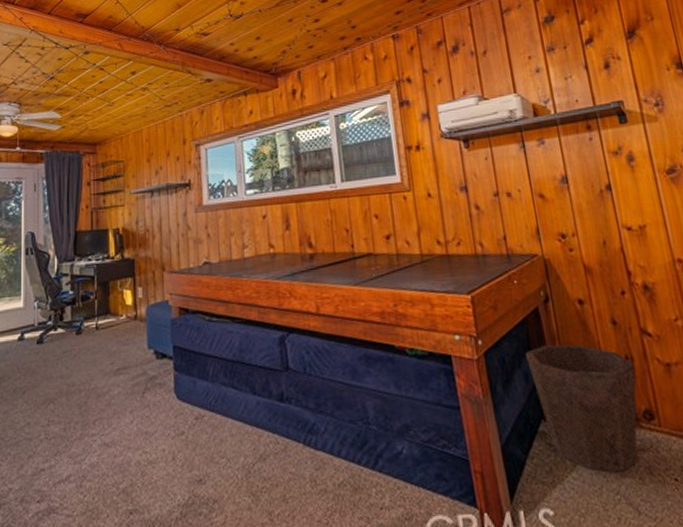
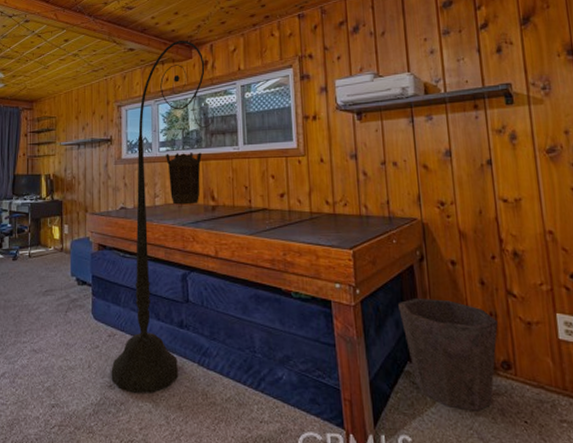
floor lamp: none [200,67,307,488] -> present [111,40,214,394]

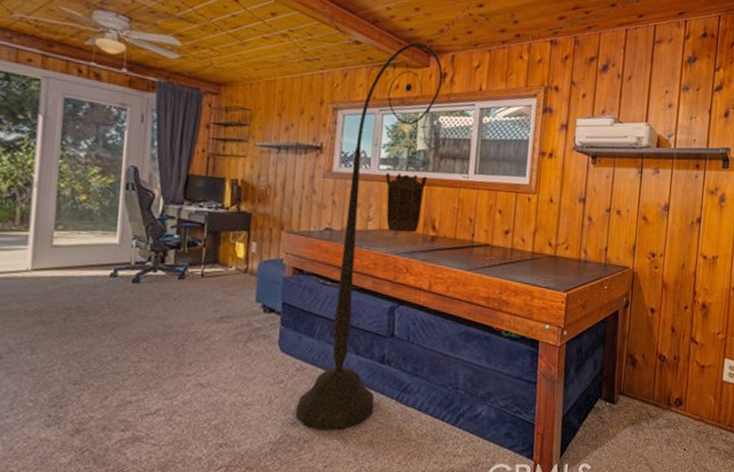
waste bin: present [398,297,498,411] -> none [599,341,679,441]

